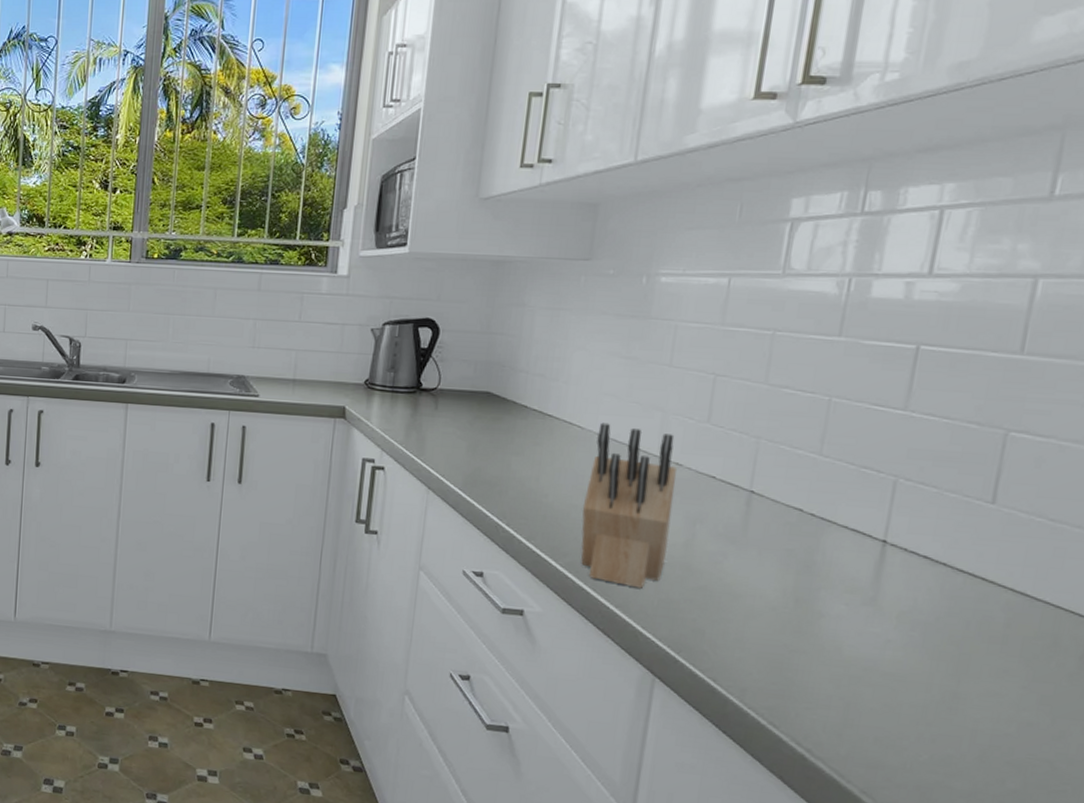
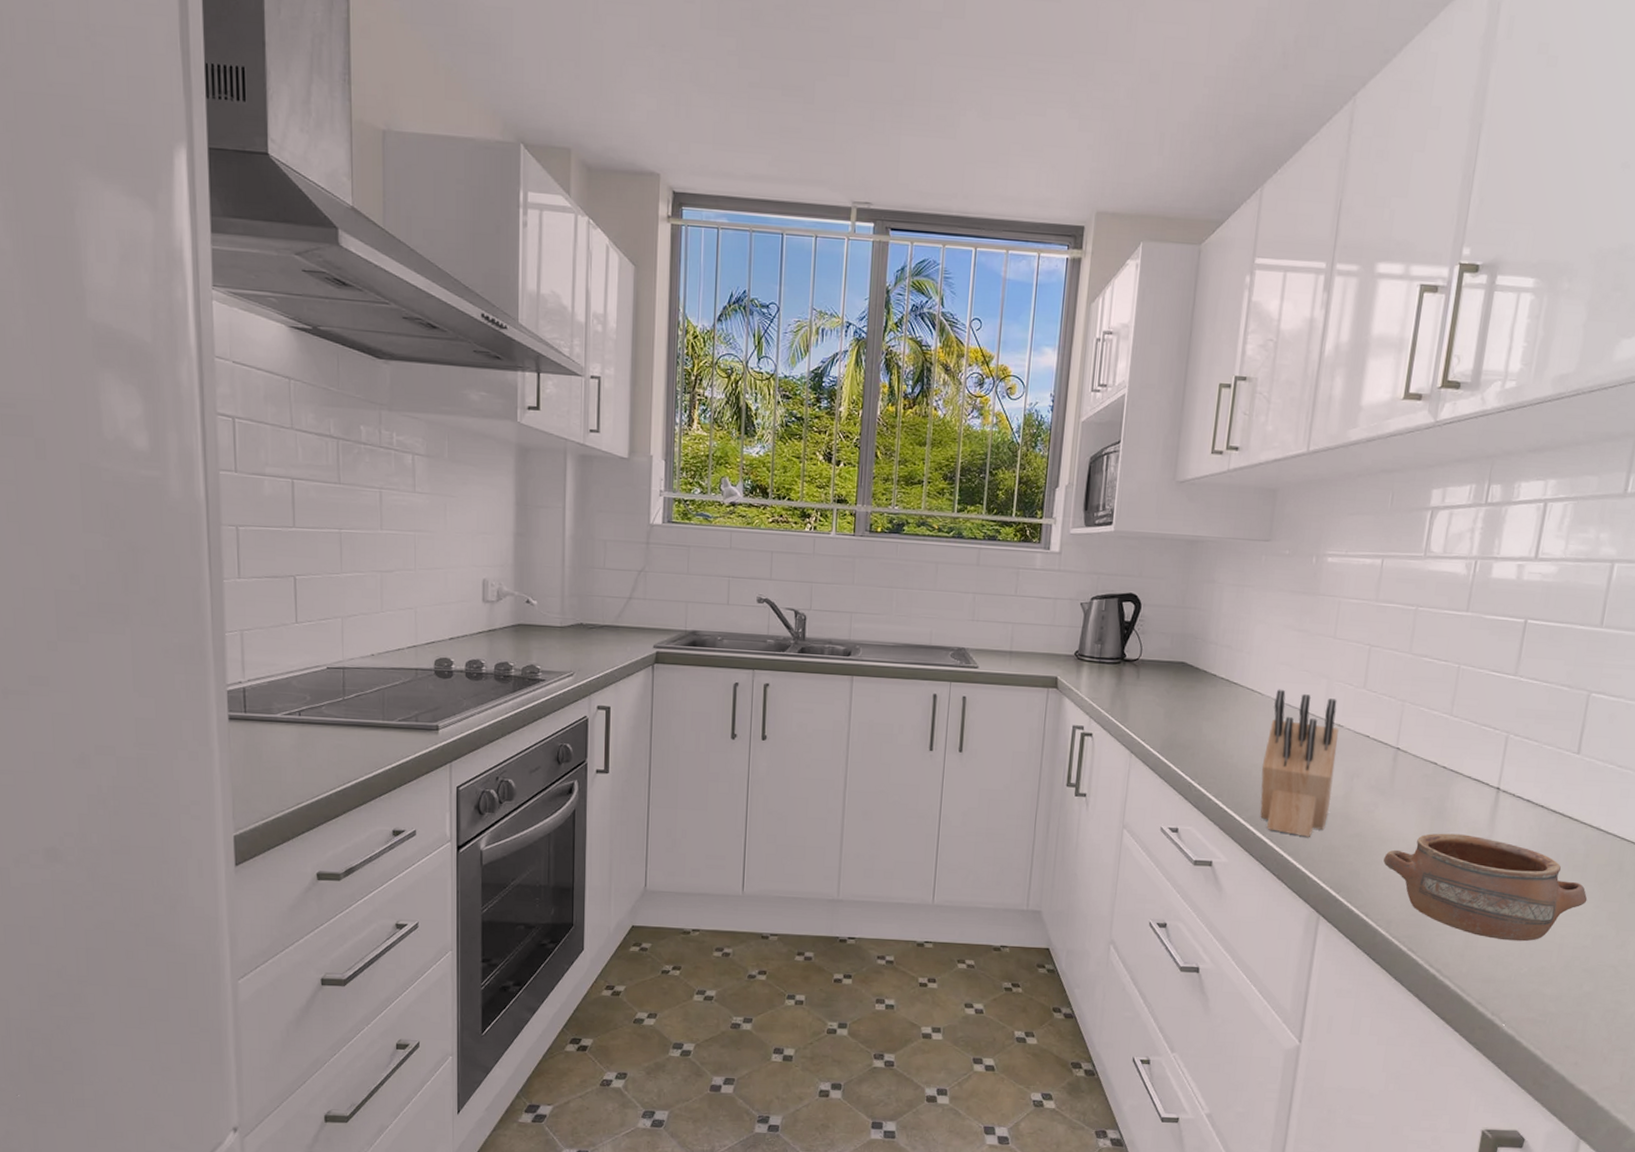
pottery: none [735,590,1010,724] -> present [1383,833,1588,942]

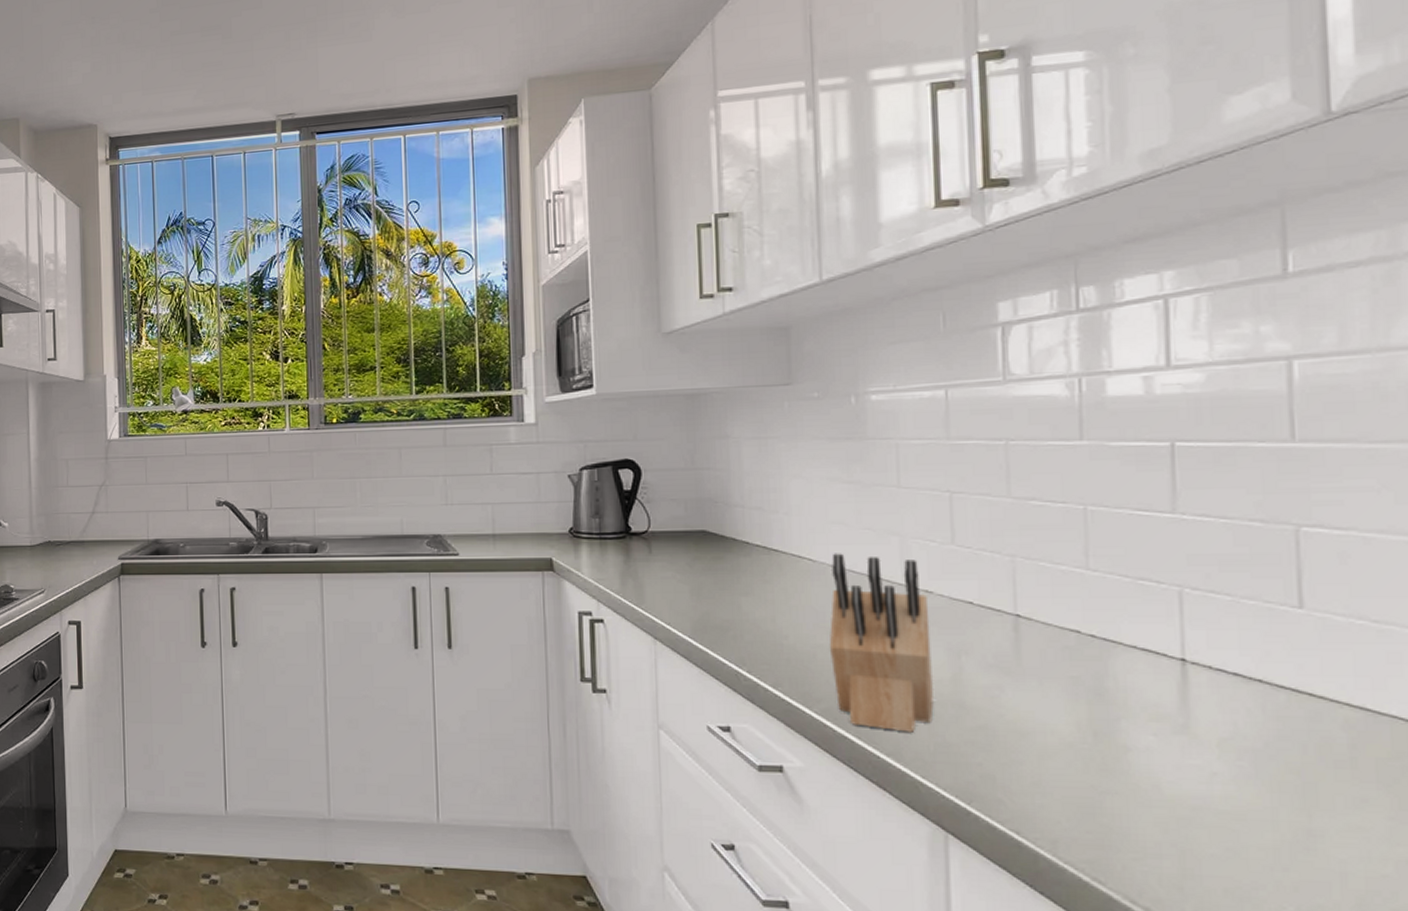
pottery: present [1383,833,1588,942] -> none [1028,721,1371,869]

